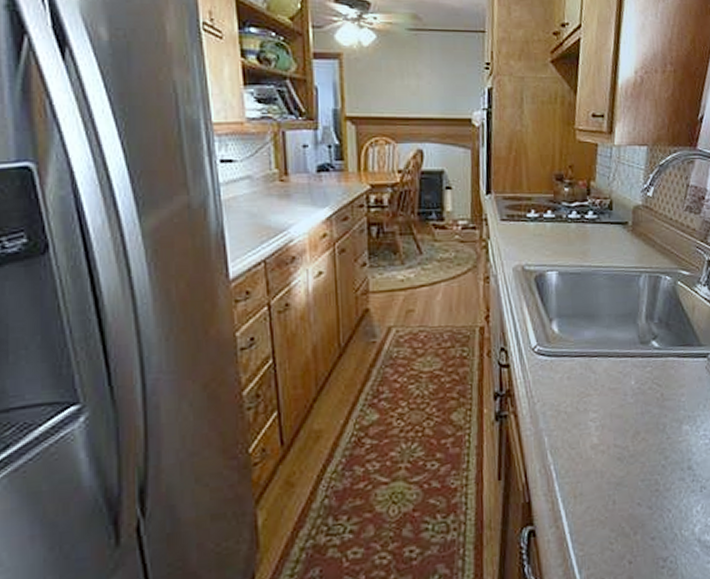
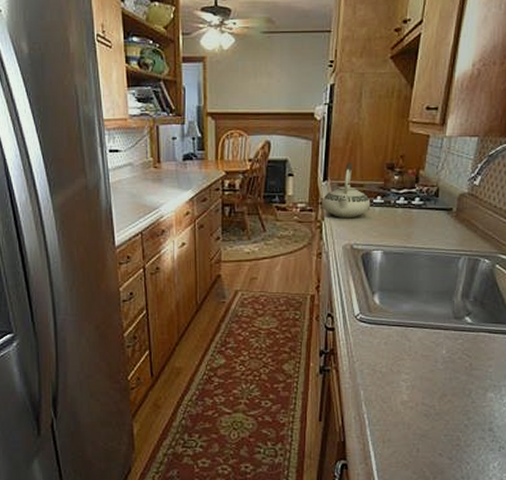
teakettle: none [486,174,541,237] -> present [322,163,371,219]

